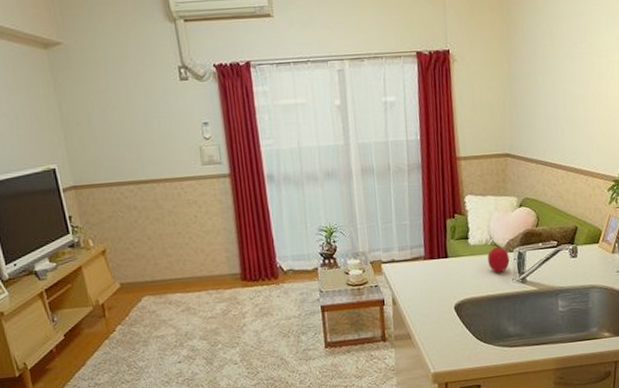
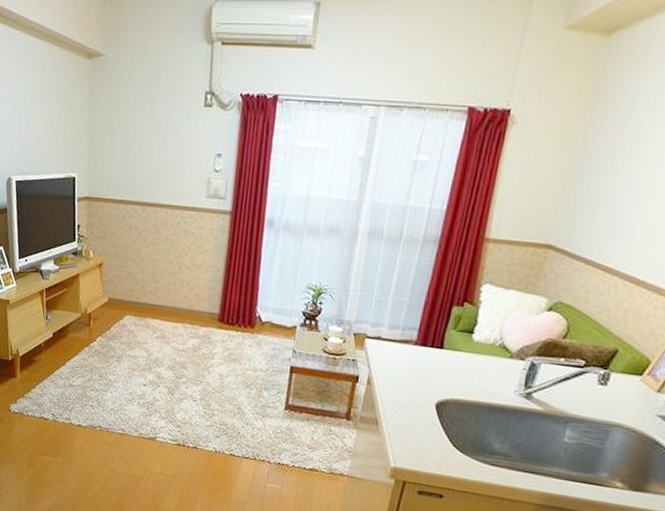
fruit: present [487,246,510,273] -> none [489,349,519,381]

